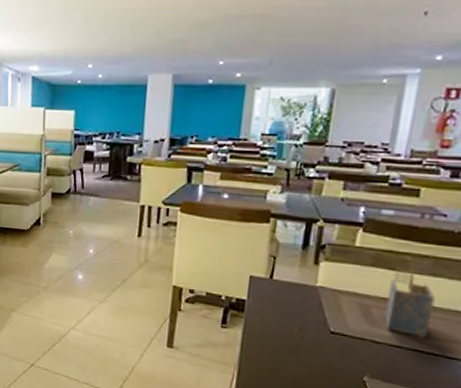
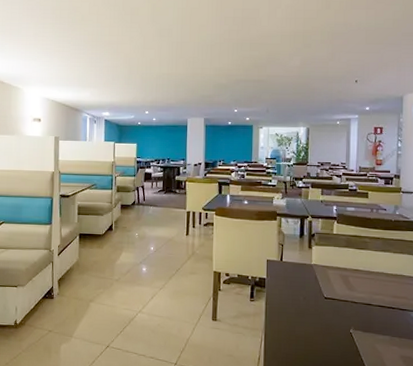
napkin holder: present [384,267,436,339] -> none [358,247,387,297]

